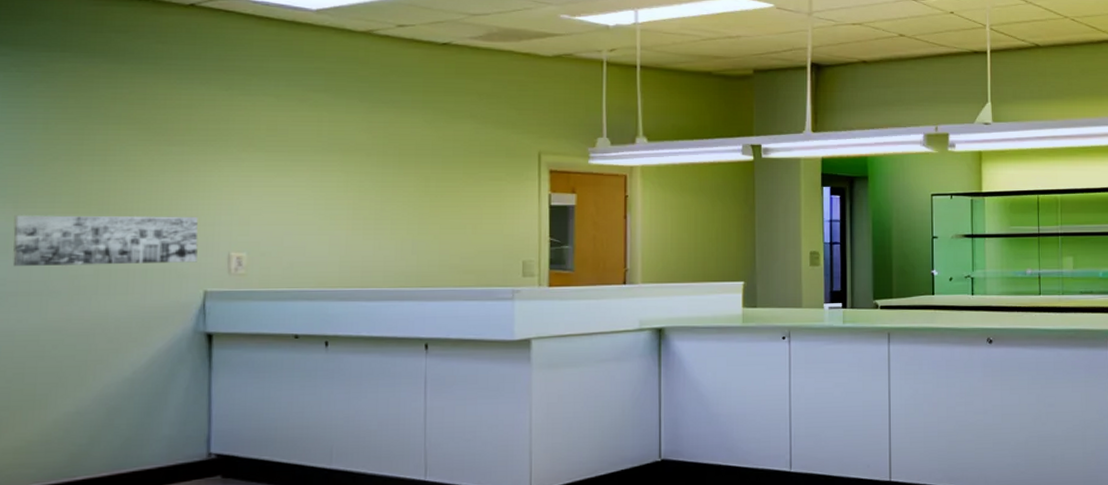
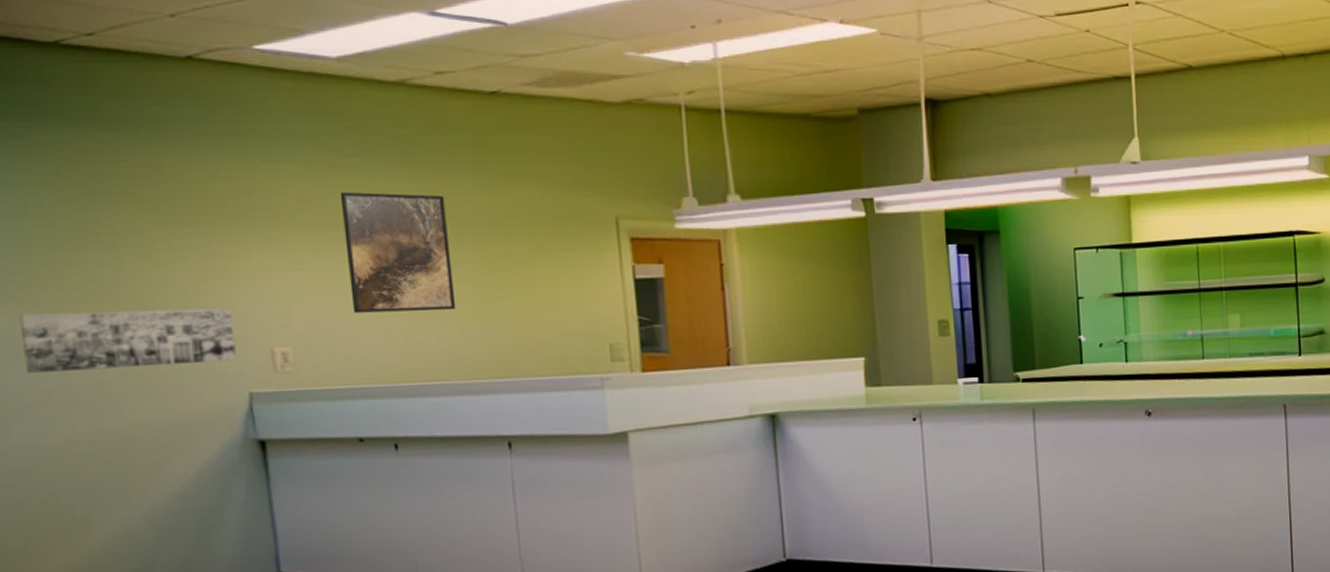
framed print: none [303,121,394,226] -> present [340,191,456,313]

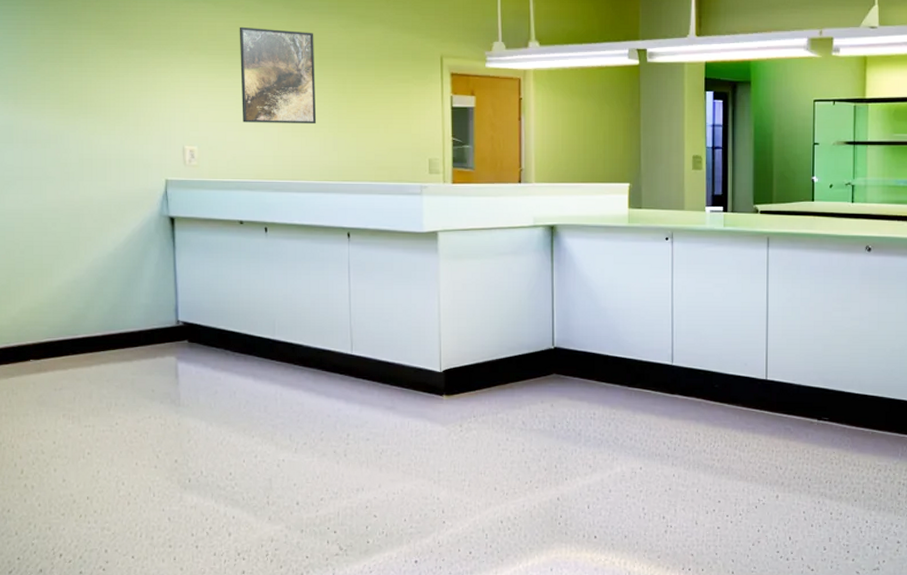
wall art: present [19,307,237,373] -> none [15,110,159,155]

